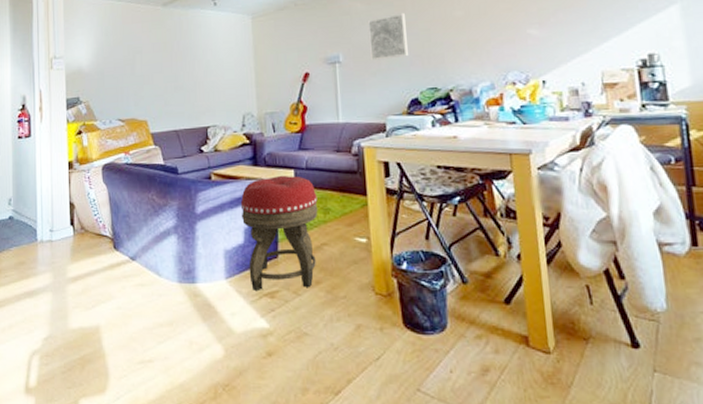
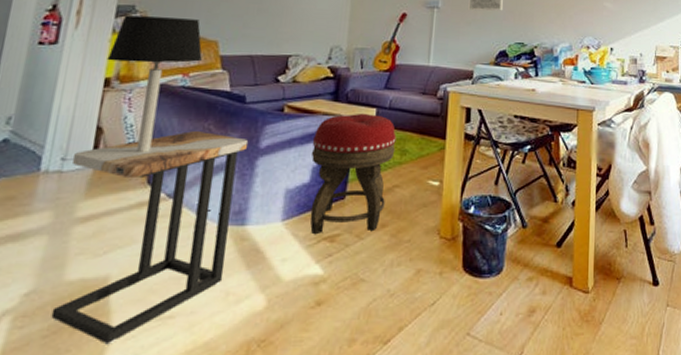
side table: none [58,202,187,381] -> present [51,131,249,345]
table lamp: none [67,103,137,222] -> present [107,15,203,152]

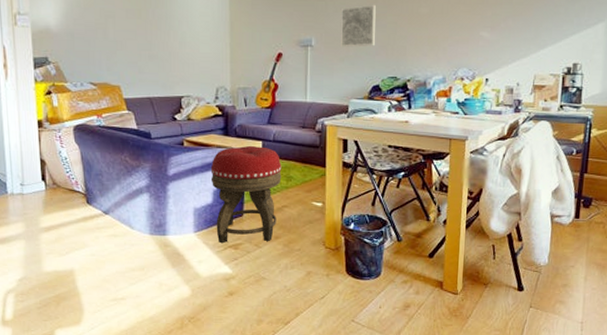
side table: present [51,131,249,345] -> none [29,162,159,315]
table lamp: present [107,15,203,152] -> none [35,66,110,179]

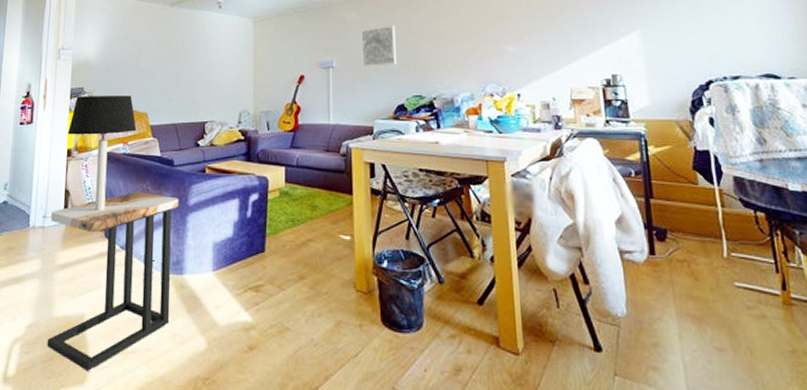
side table: none [29,162,159,315] -> present [47,192,179,372]
table lamp: none [35,66,110,179] -> present [67,95,137,210]
footstool: present [210,145,282,244] -> none [231,171,306,285]

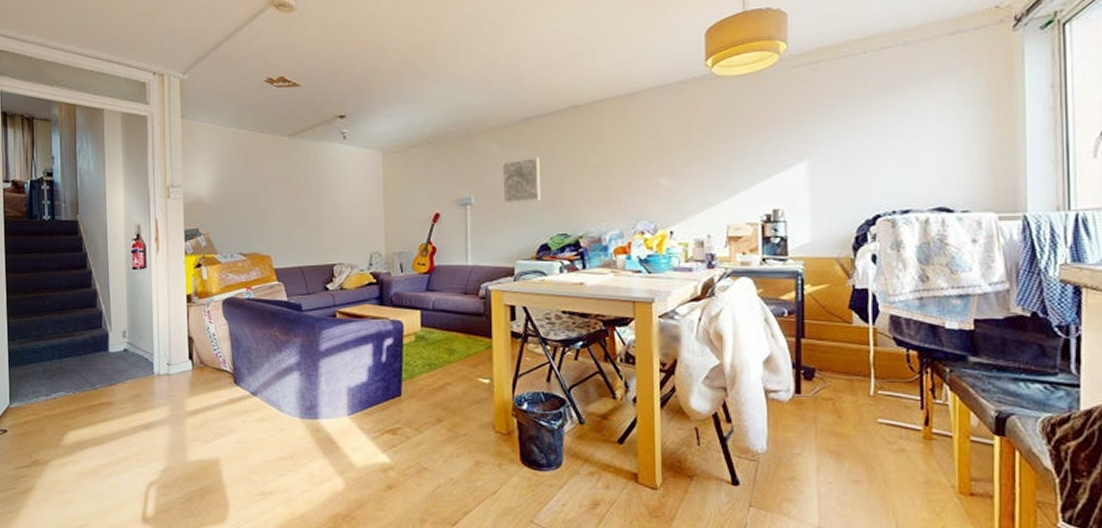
side table: present [47,192,179,372] -> none [176,338,310,512]
table lamp: present [67,95,137,210] -> none [185,237,260,357]

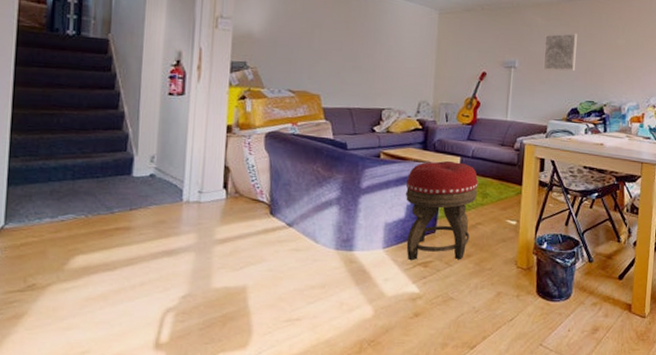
footstool: none [365,315,443,428] -> present [405,160,479,261]

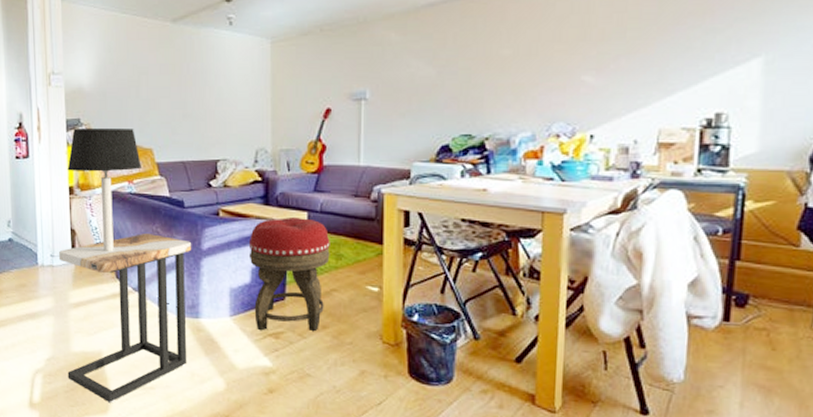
side table: none [204,172,352,338] -> present [59,233,192,404]
table lamp: none [227,70,307,189] -> present [67,128,141,251]
wall art: present [542,32,577,72] -> none [400,47,444,100]

